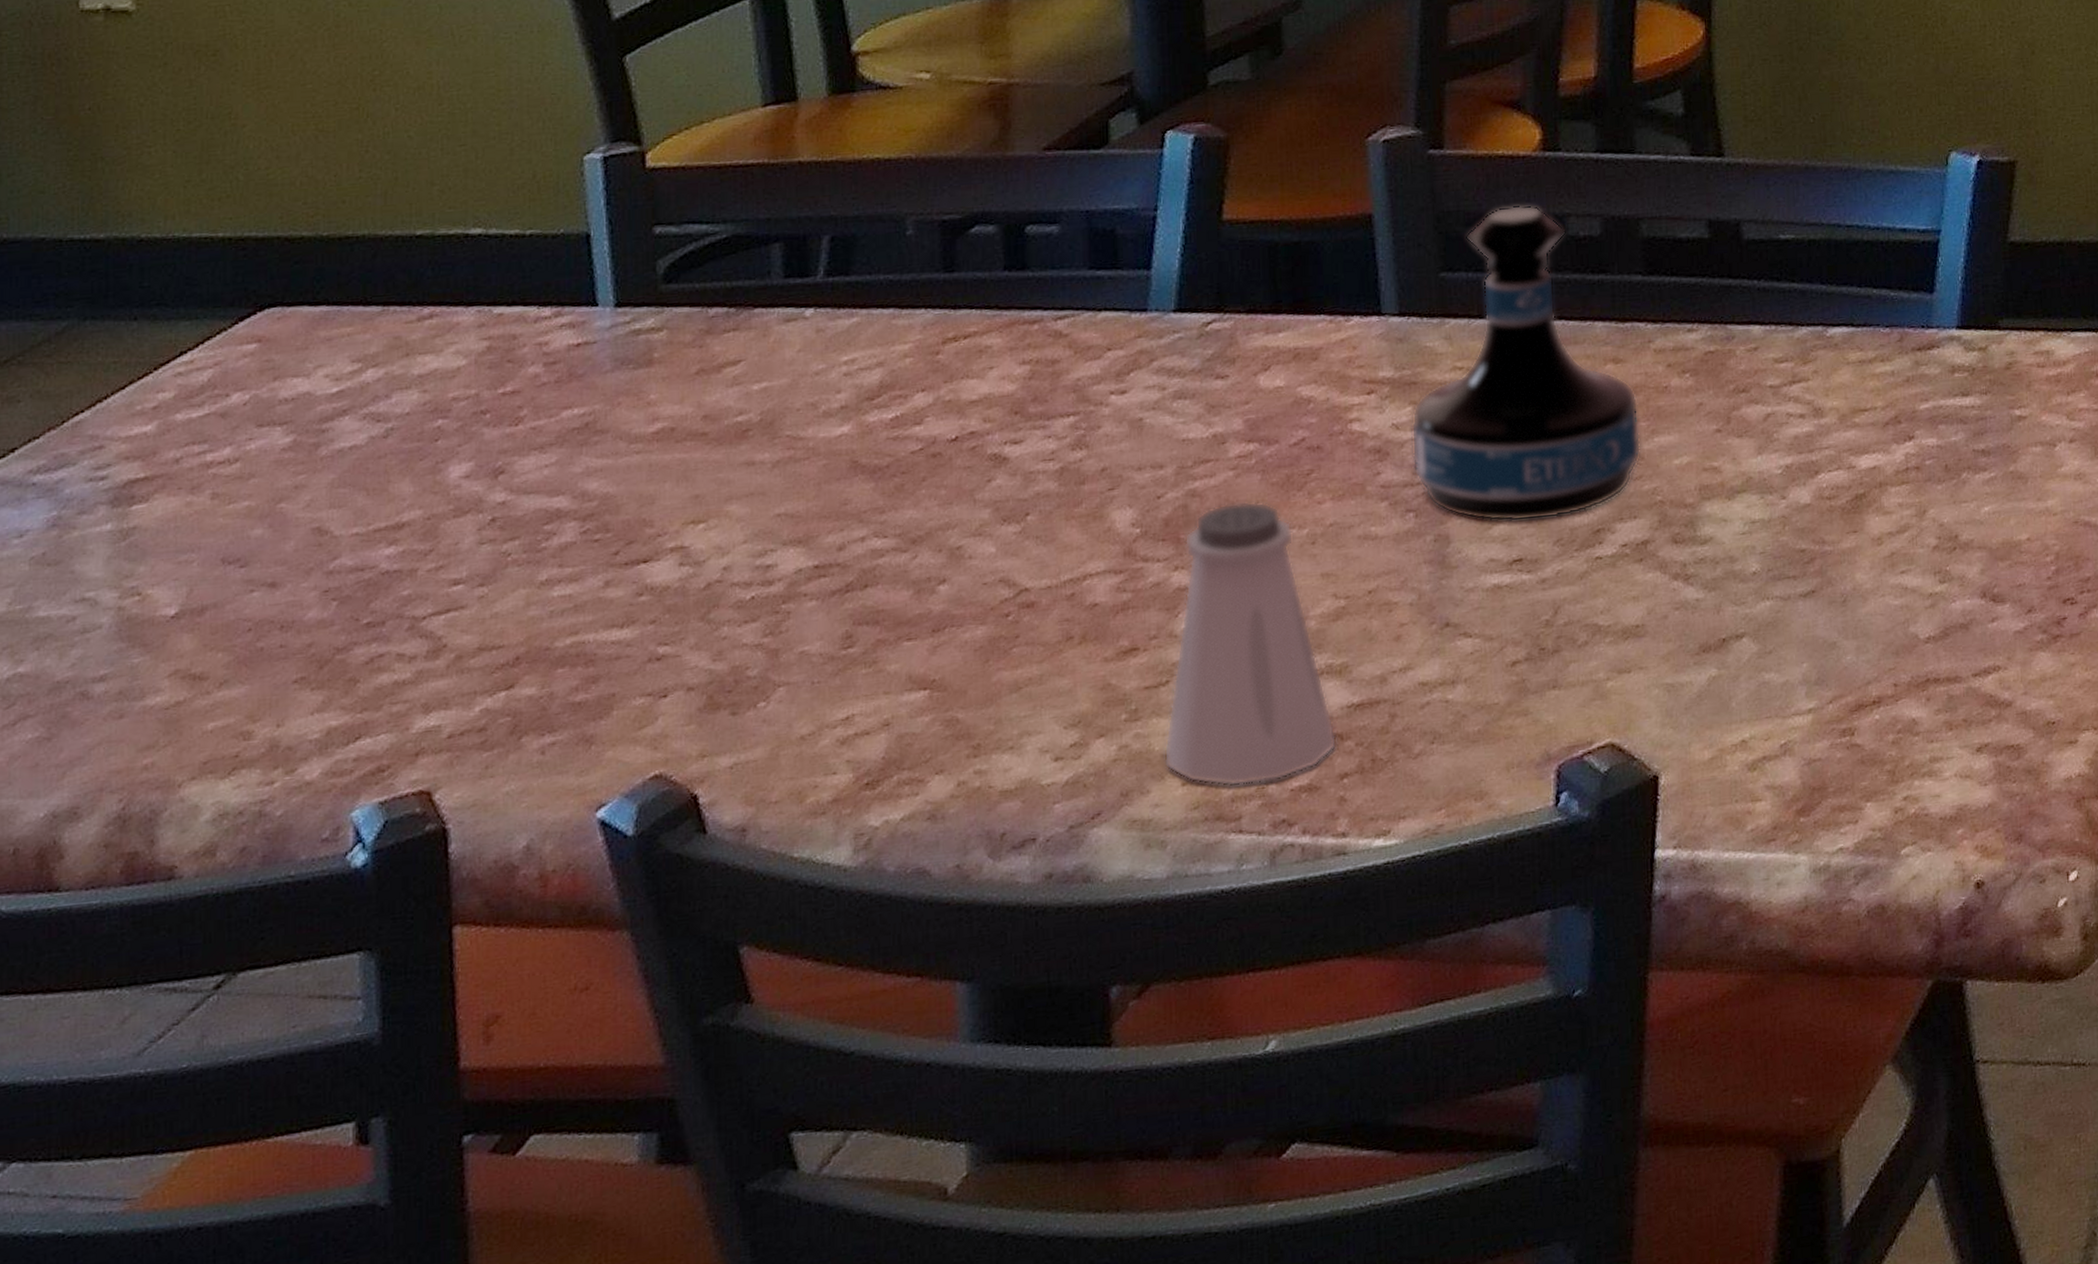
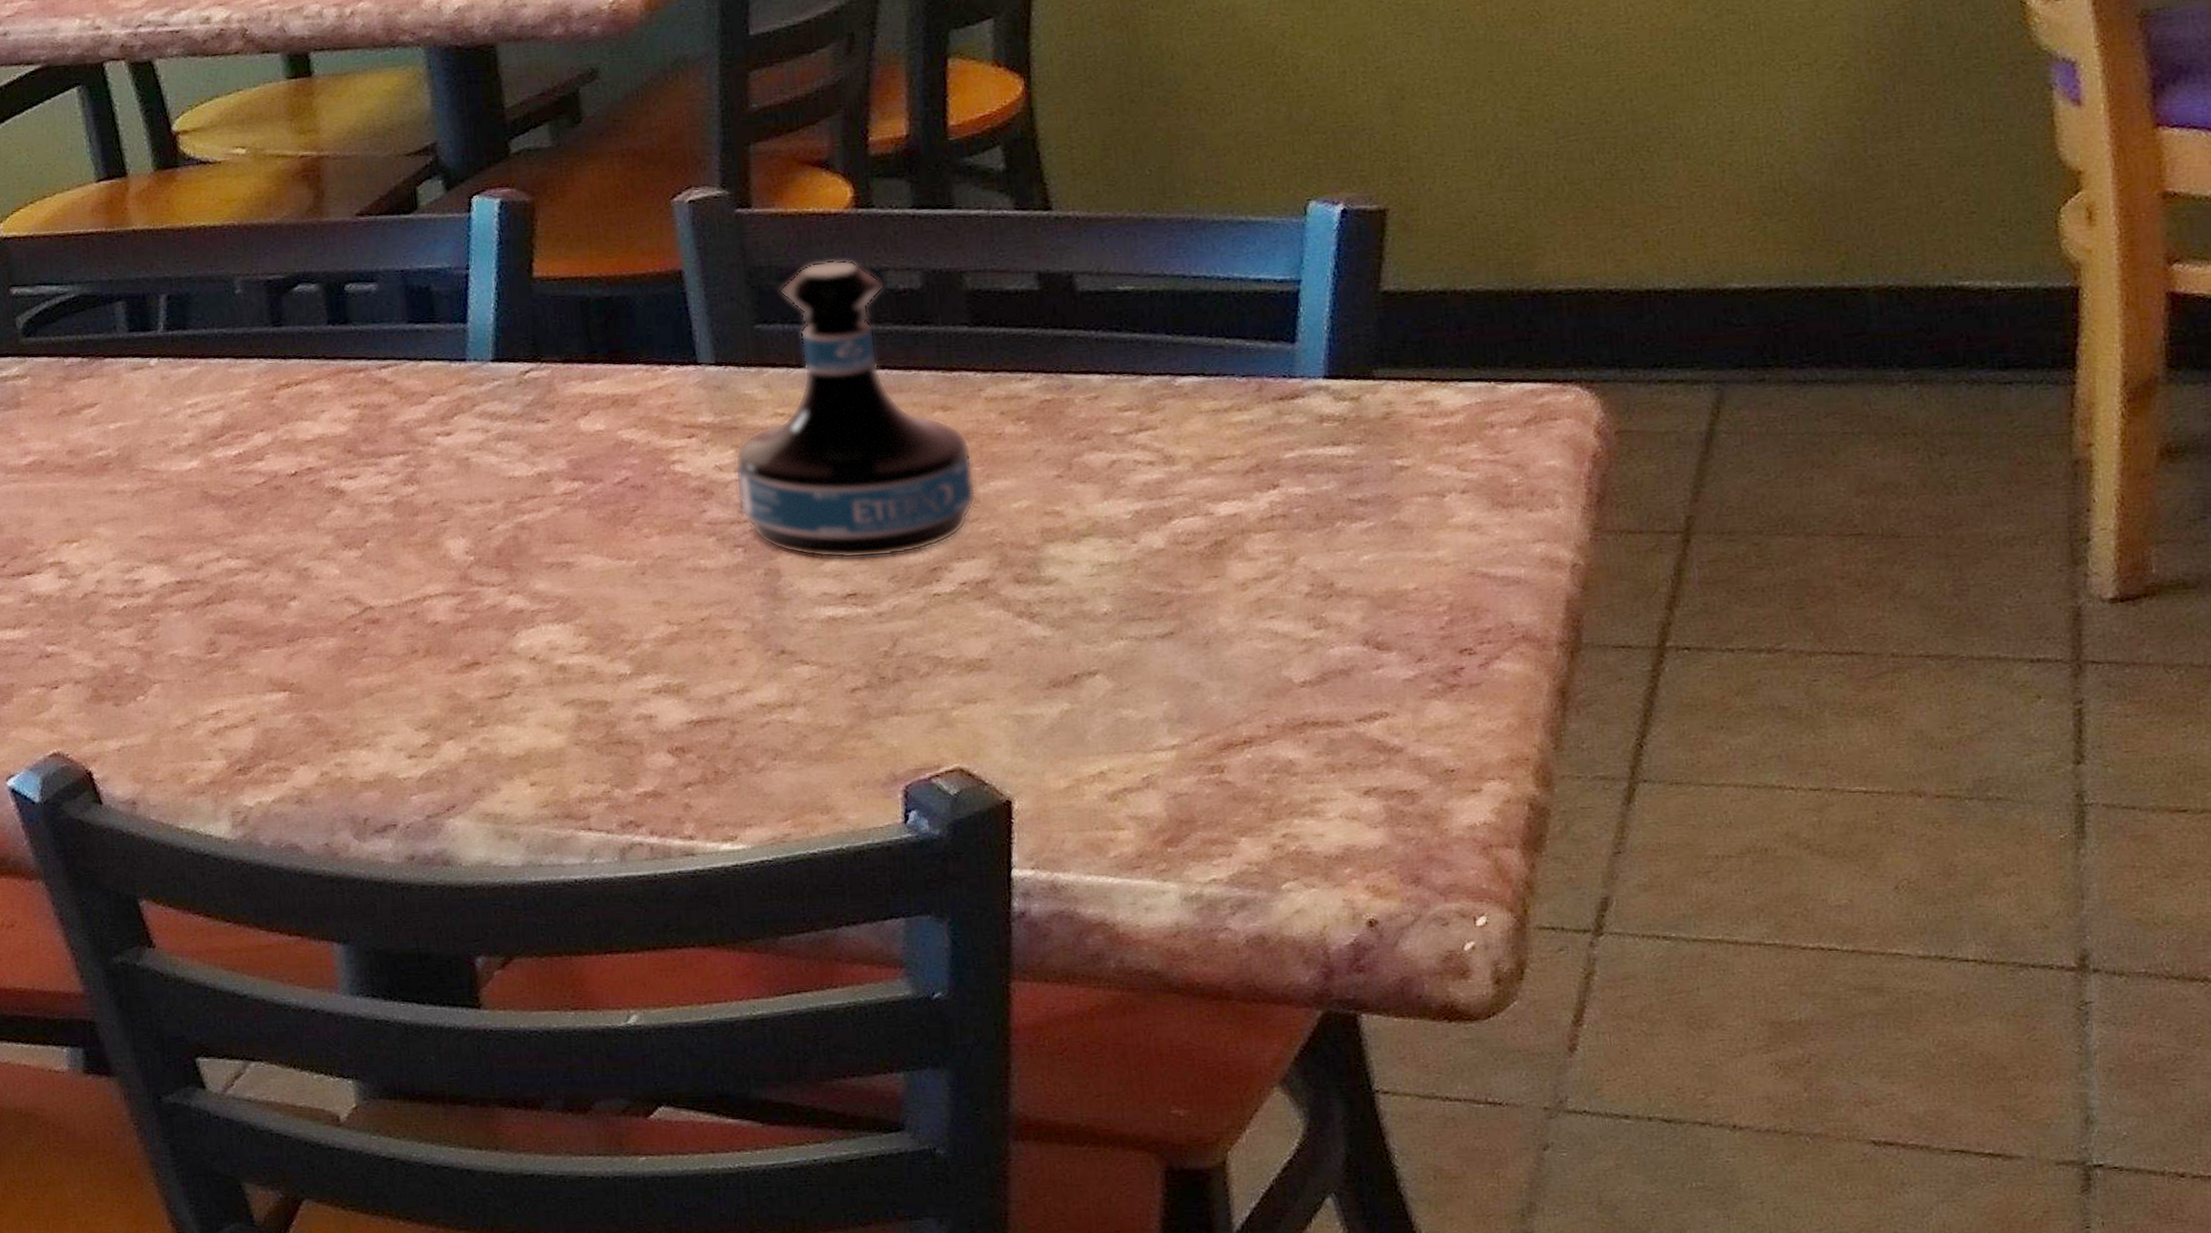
saltshaker: present [1164,501,1337,787] -> none [510,534,679,789]

